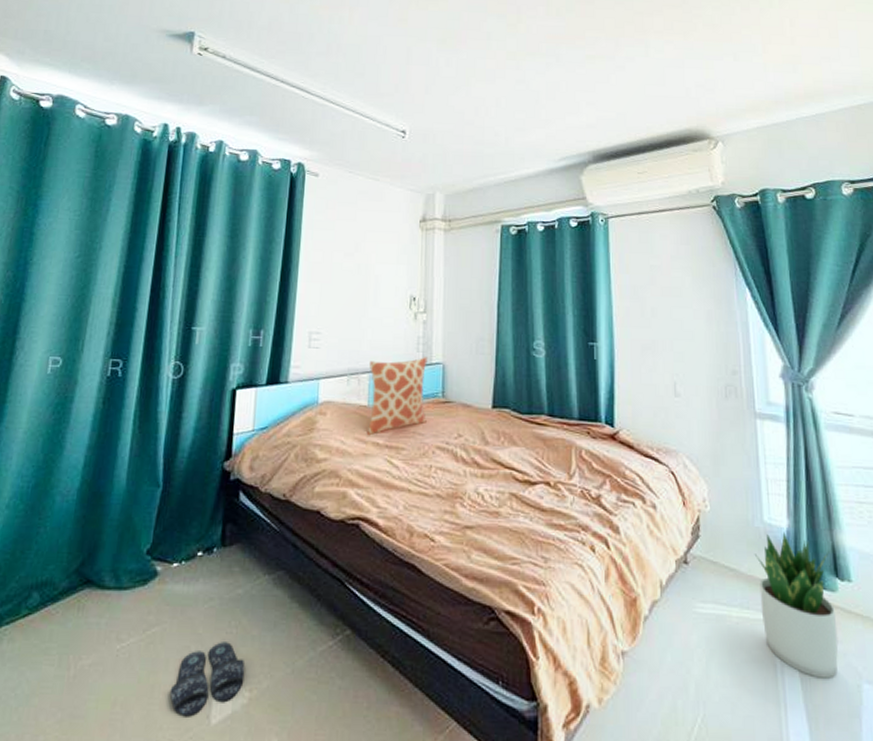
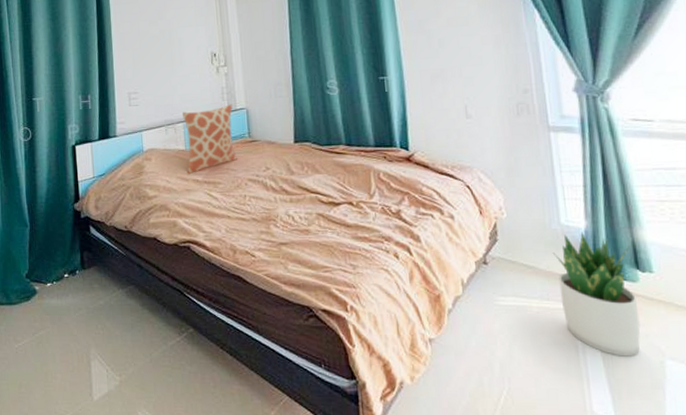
slippers: present [170,642,245,717] -> none [59,340,114,395]

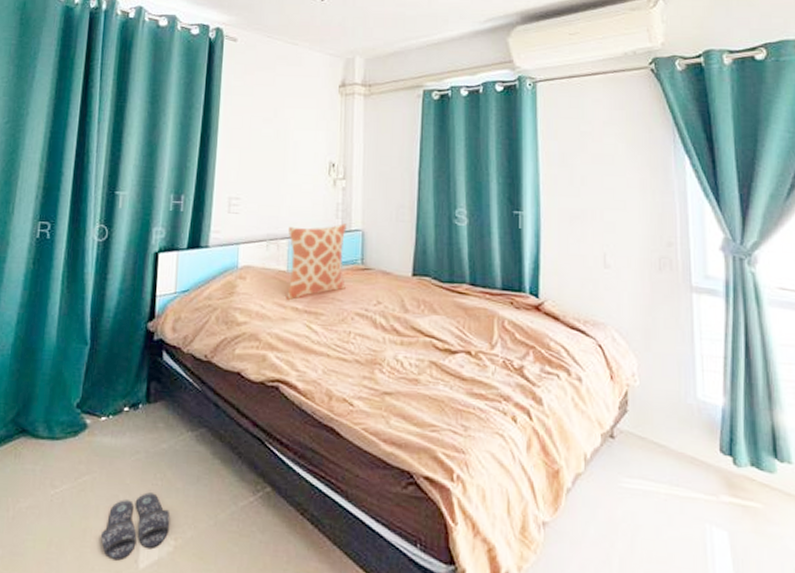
slippers: none [59,340,114,395] -> present [100,492,170,561]
planter: present [552,232,640,357] -> none [685,410,775,560]

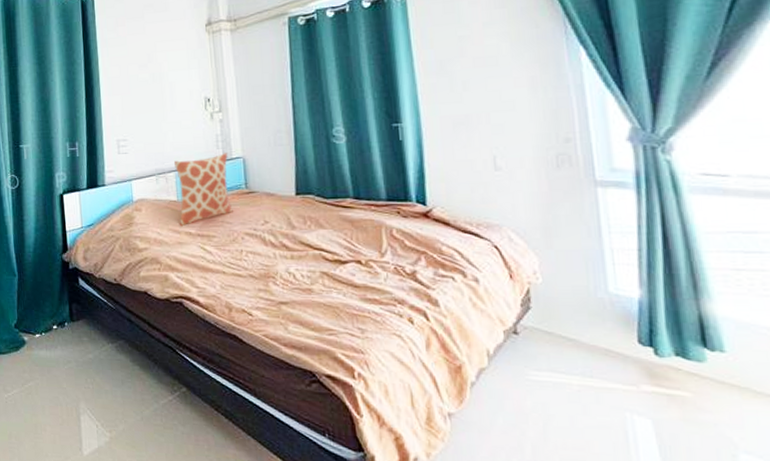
slippers: present [100,492,170,561] -> none [49,394,104,449]

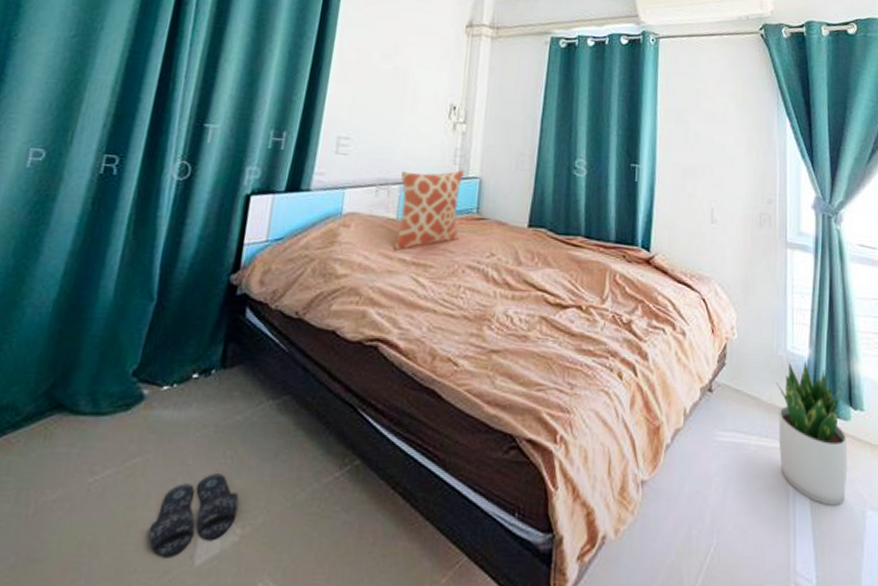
slippers: none [49,394,104,449] -> present [148,473,239,558]
planter: none [597,302,707,447] -> present [775,361,848,506]

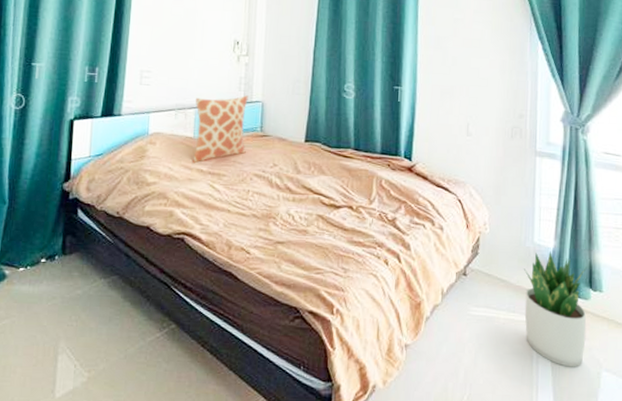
slippers: present [148,473,239,558] -> none [19,332,84,392]

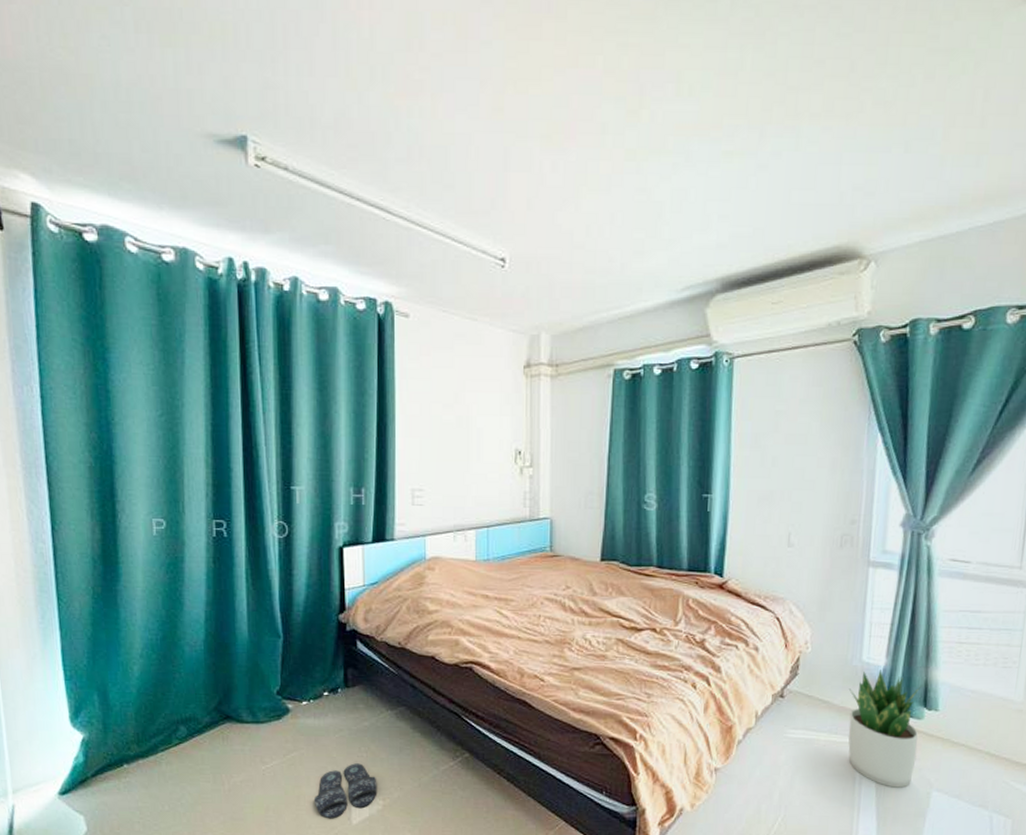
slippers: none [19,332,84,392] -> present [313,763,377,819]
pillow: present [191,95,248,164] -> none [475,512,535,589]

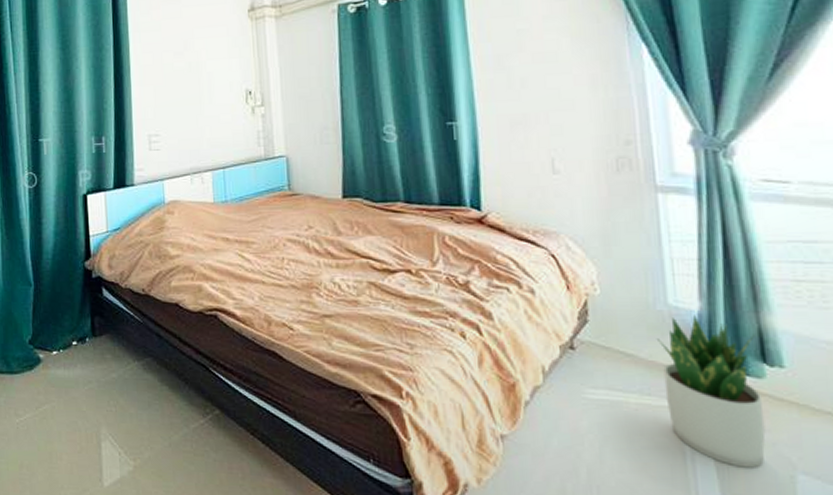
slippers: present [313,763,377,819] -> none [65,418,128,480]

